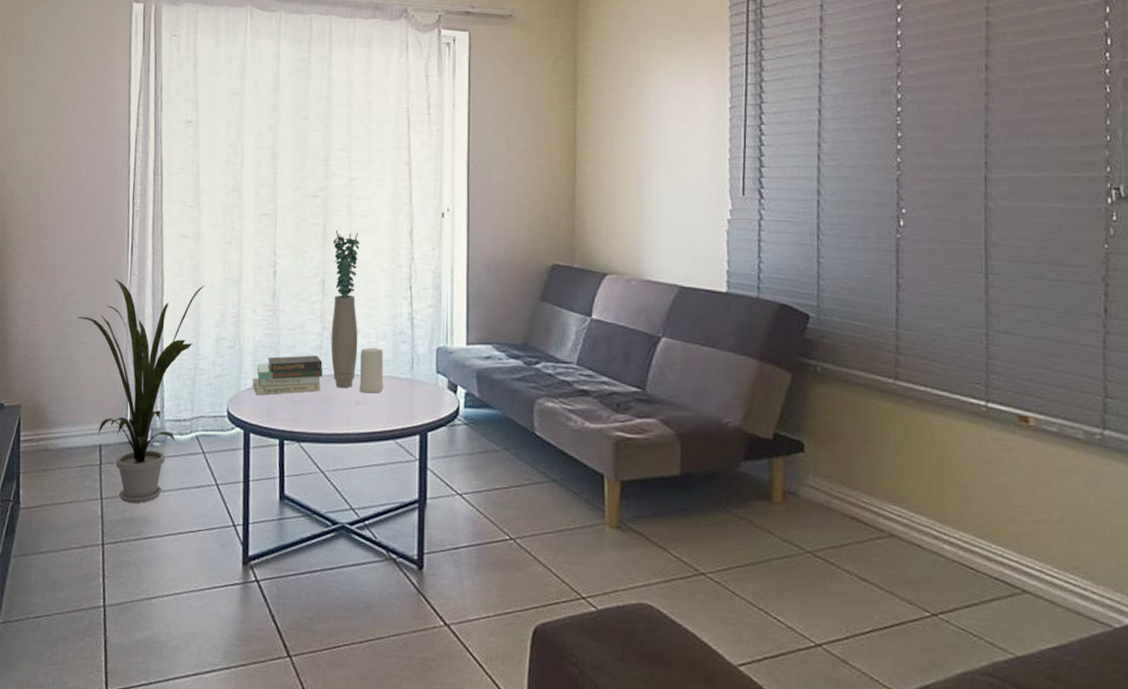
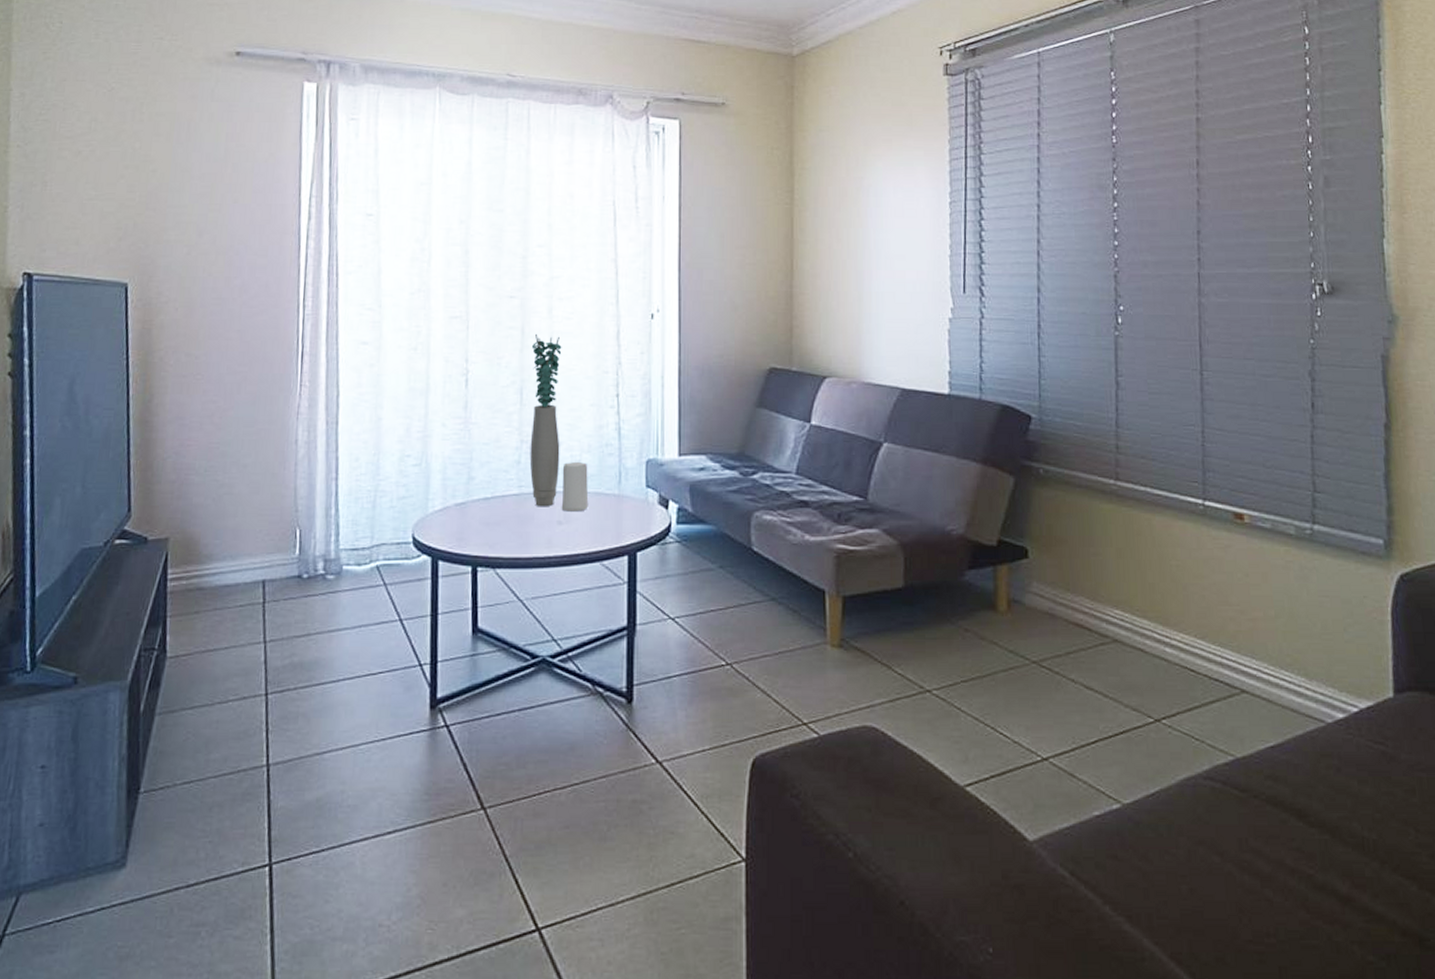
house plant: present [77,279,205,504] -> none [237,391,387,646]
books: present [252,355,323,395] -> none [441,472,522,518]

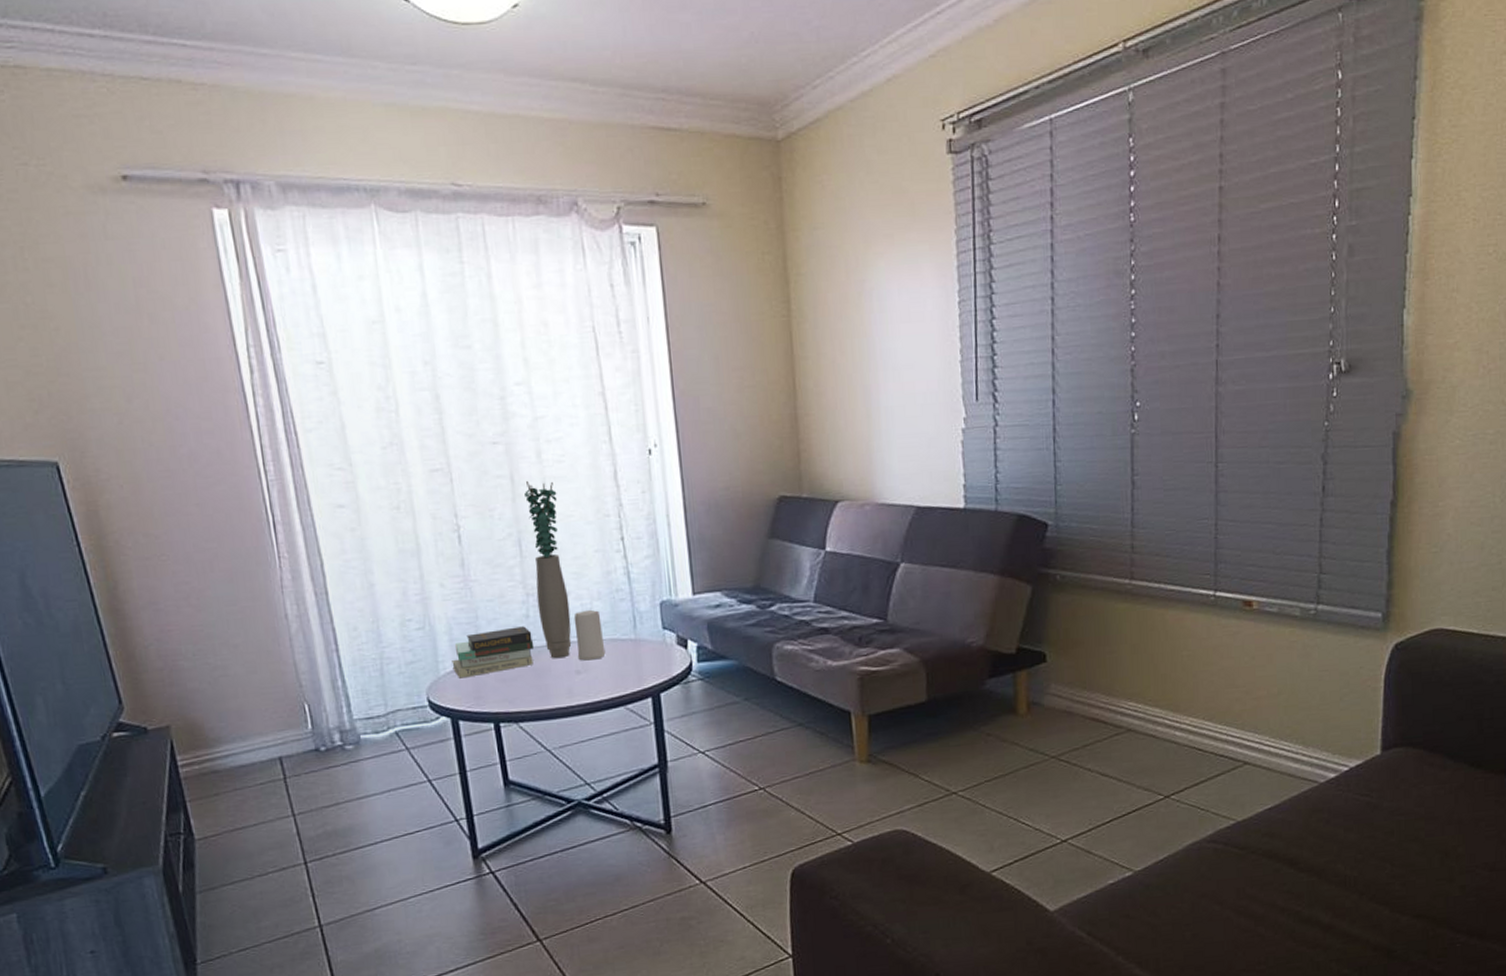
books: none [441,472,522,518] -> present [452,626,535,678]

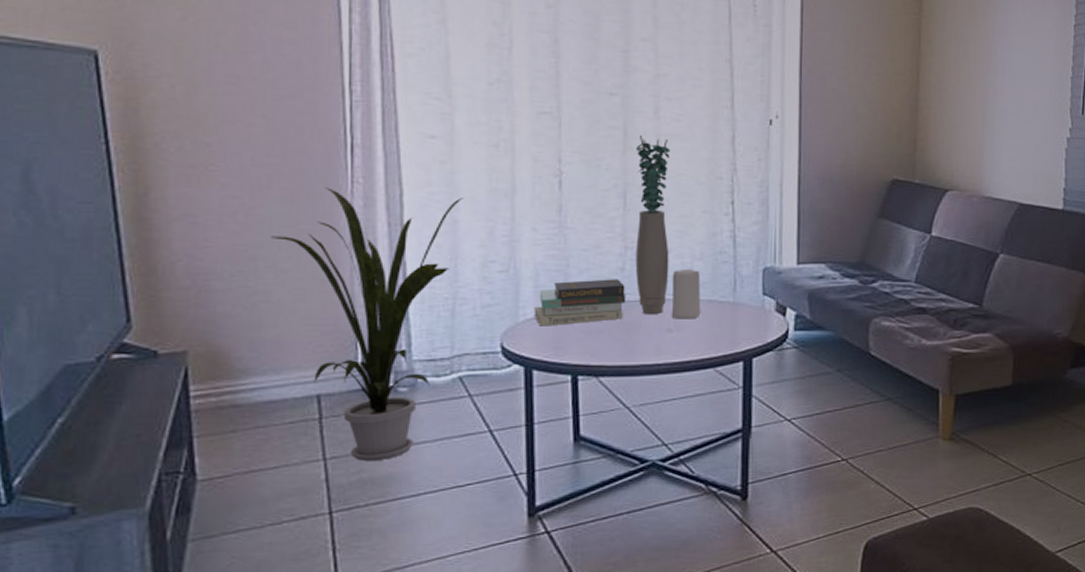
house plant: none [220,562,376,816] -> present [271,187,463,462]

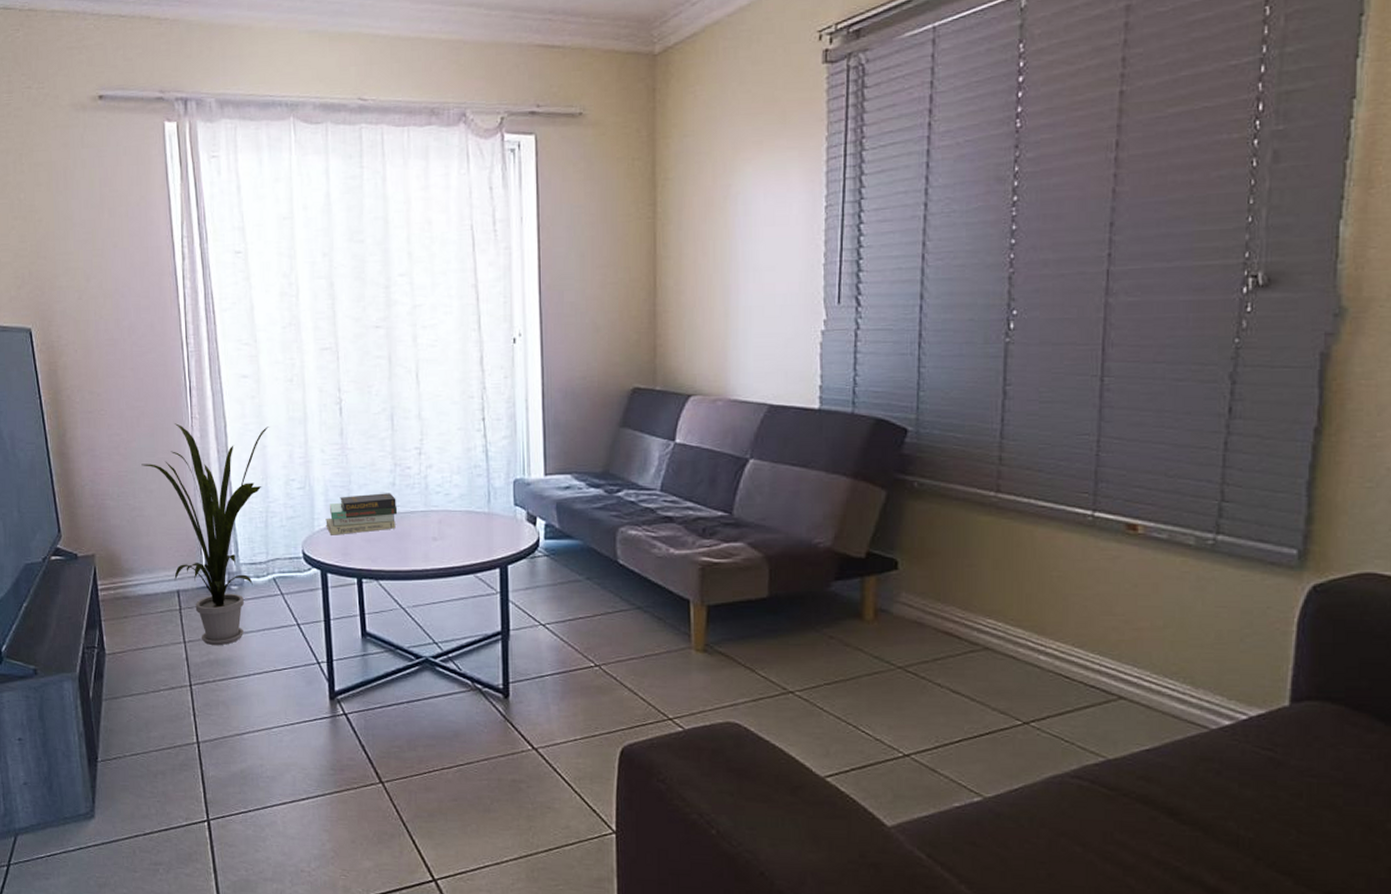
vase: present [635,134,671,315] -> none [400,361,432,525]
candle: present [671,268,701,319] -> none [434,482,461,529]

